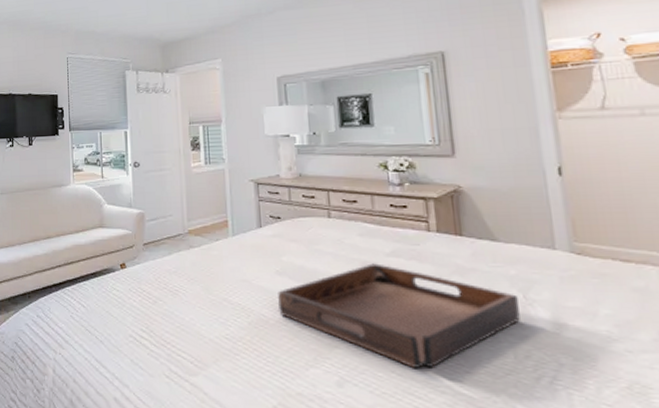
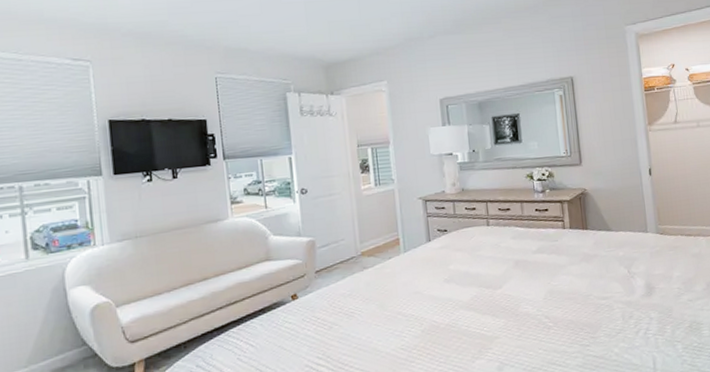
serving tray: present [277,263,520,369] -> none [446,260,626,342]

